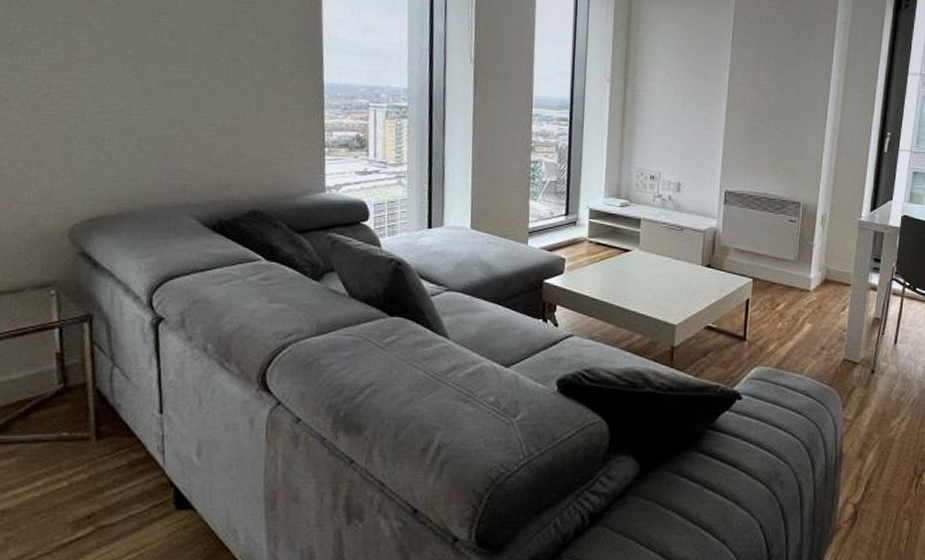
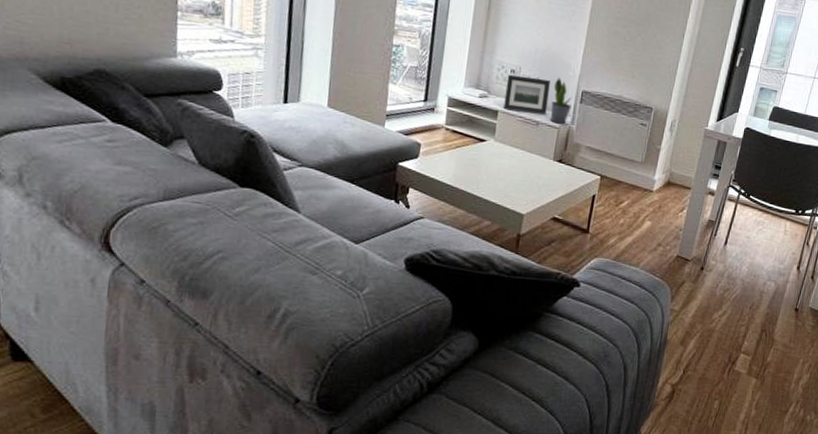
picture frame: none [646,181,691,219] -> present [503,74,550,115]
potted plant: none [694,179,716,228] -> present [550,77,572,125]

